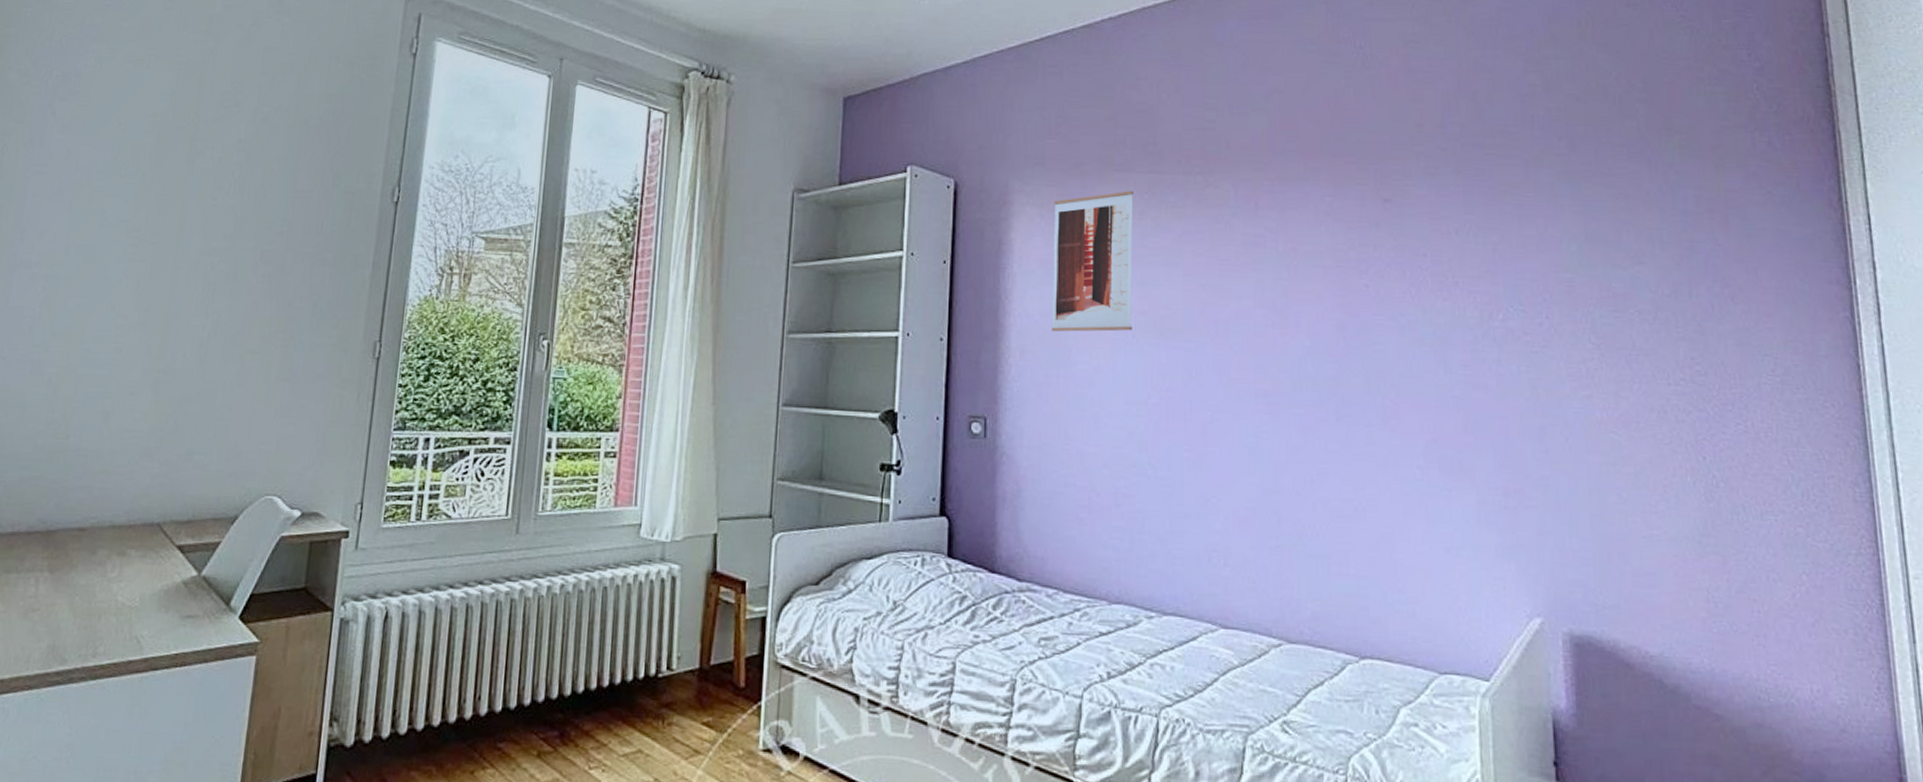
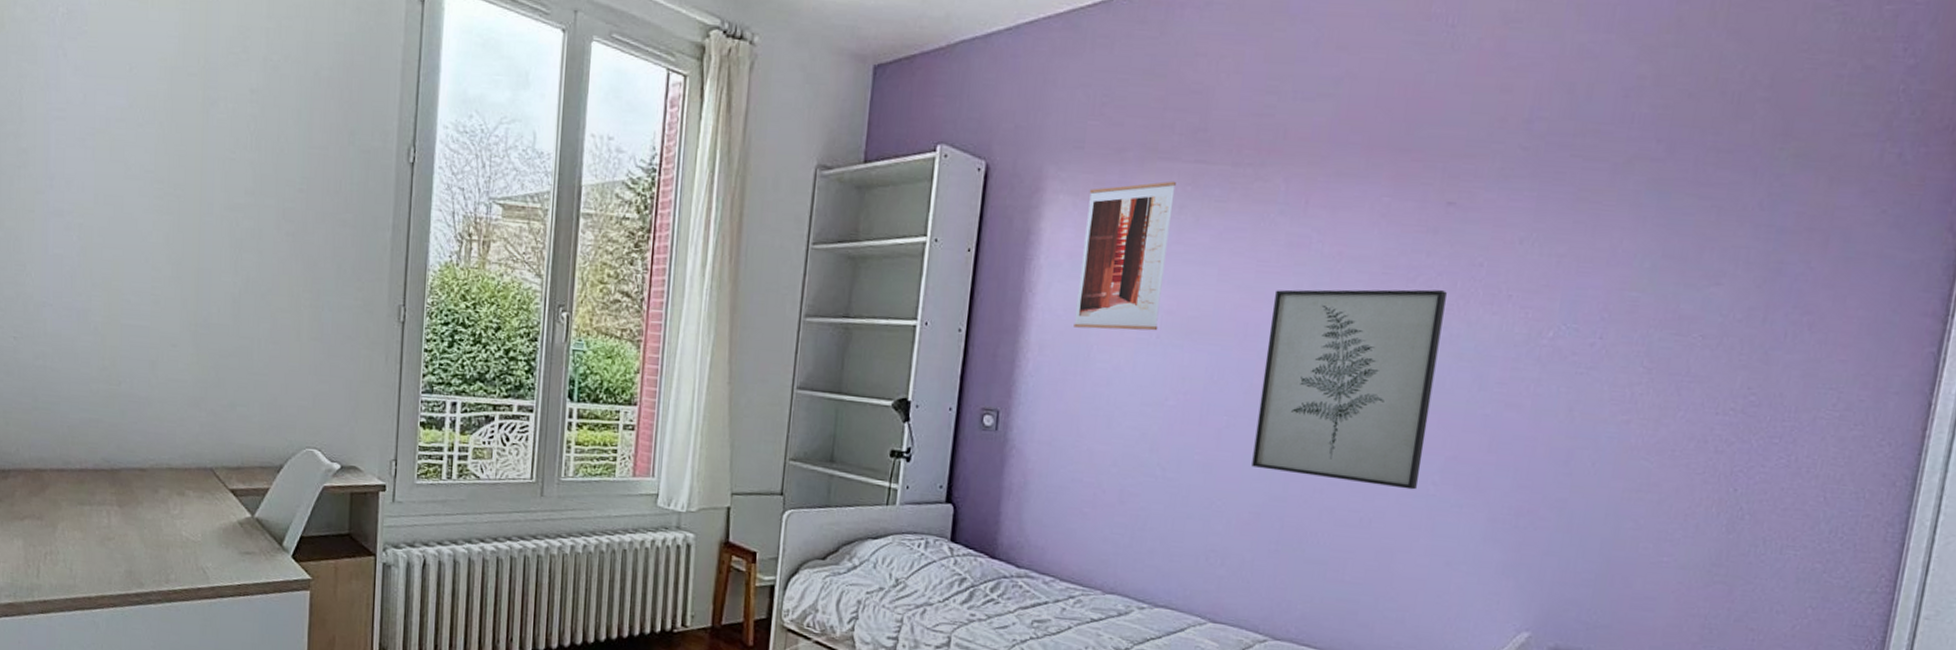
wall art: none [1239,280,1404,476] -> present [1251,289,1447,490]

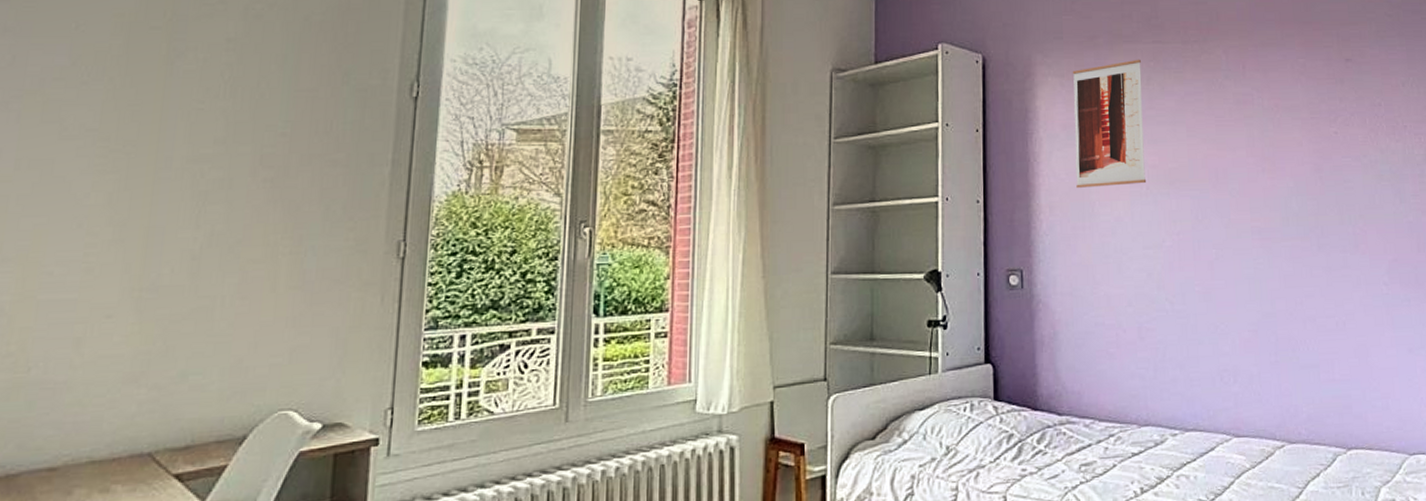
wall art: present [1251,289,1447,490] -> none [1234,127,1373,292]

